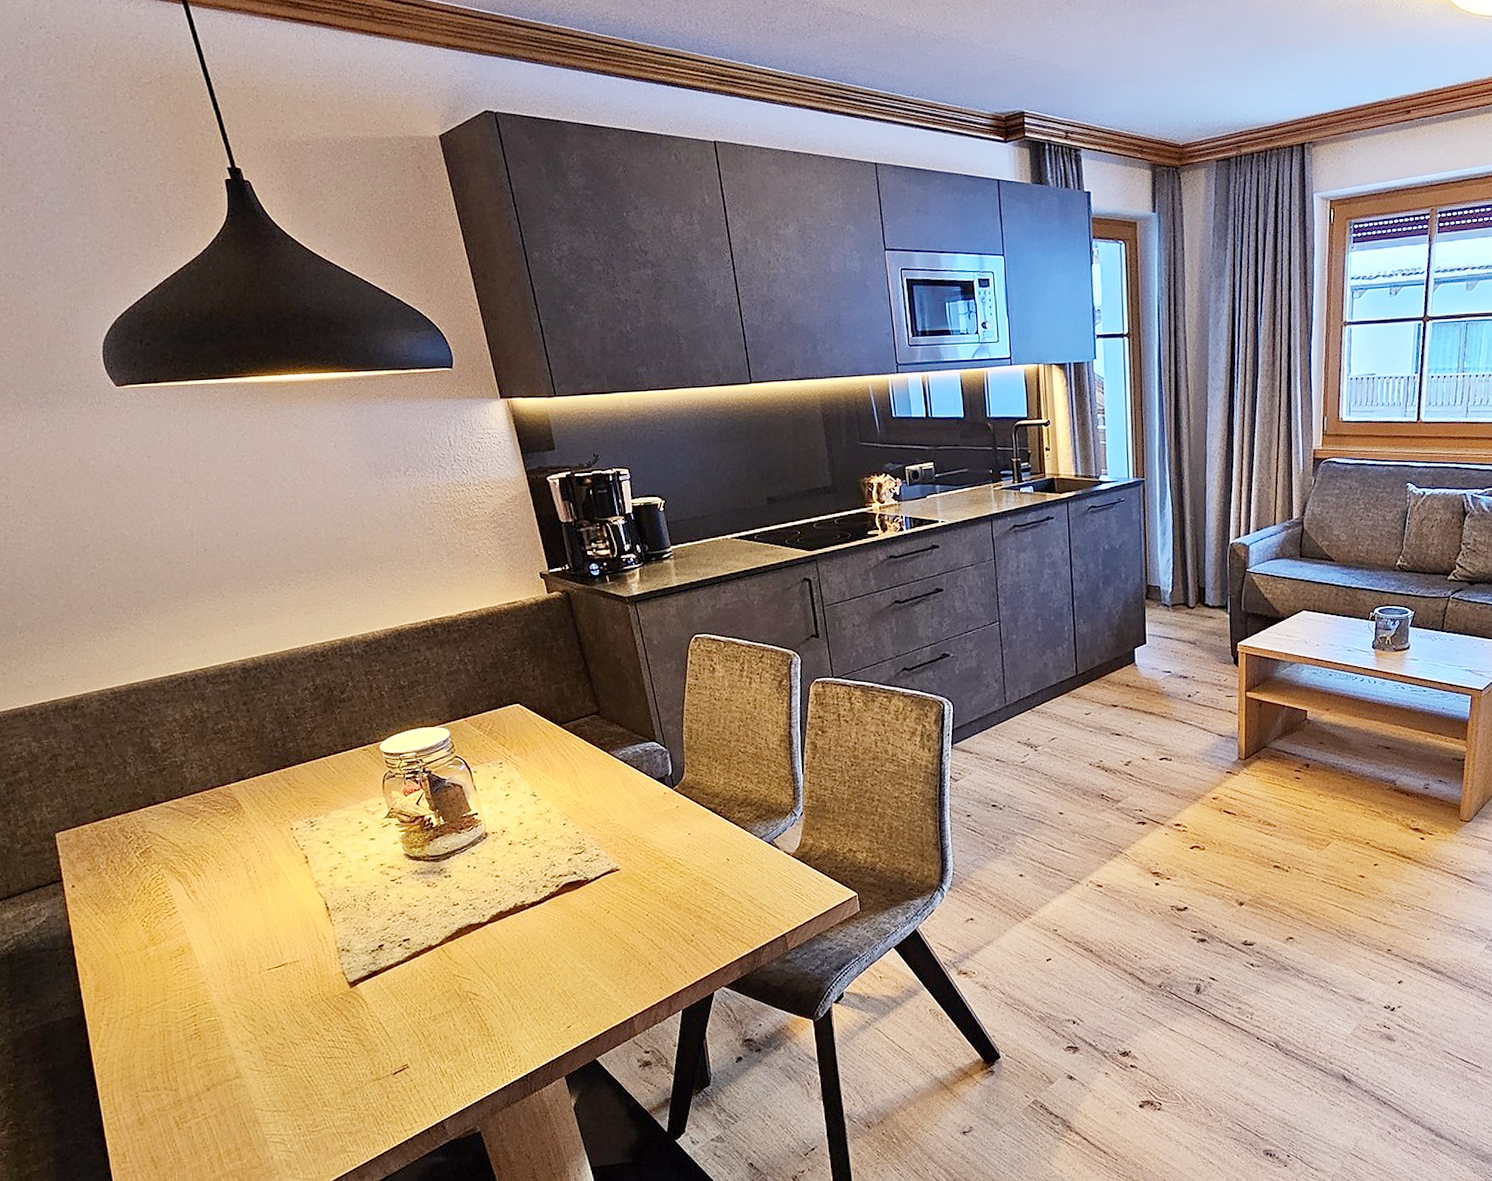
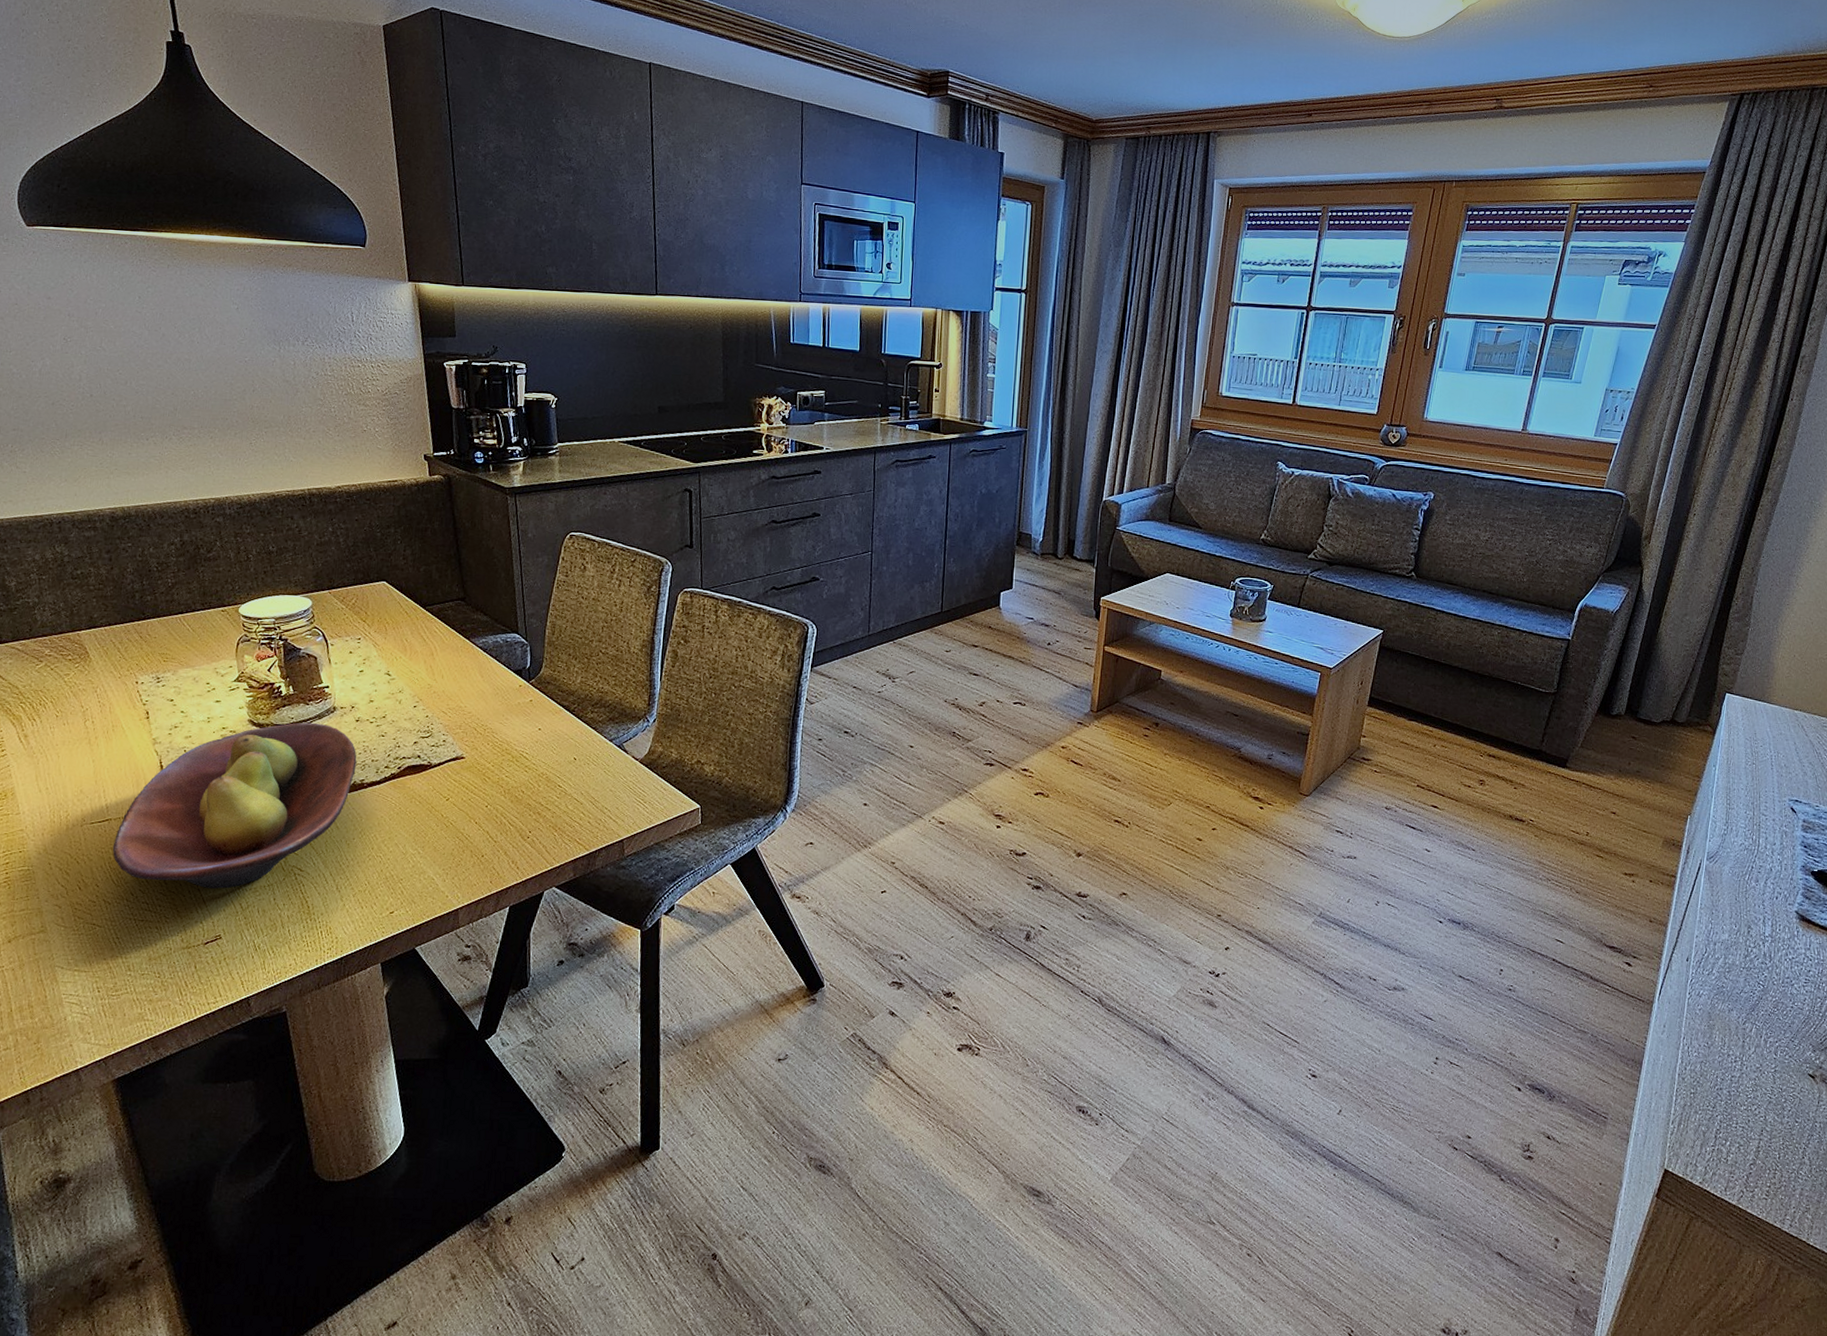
fruit bowl: none [292,850,515,1021] -> present [112,722,357,889]

